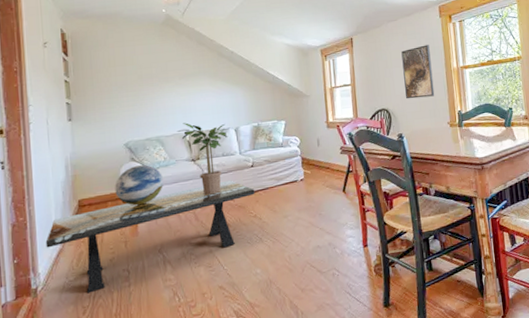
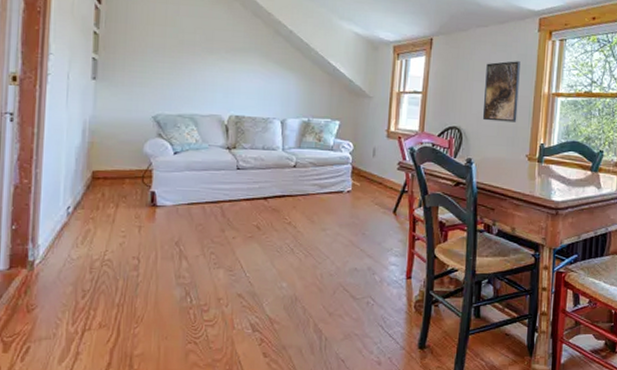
coffee table: present [45,180,255,294] -> none [49,178,294,277]
decorative sphere: present [115,164,163,206] -> none [135,142,191,189]
potted plant: present [177,123,230,195] -> none [214,104,275,191]

